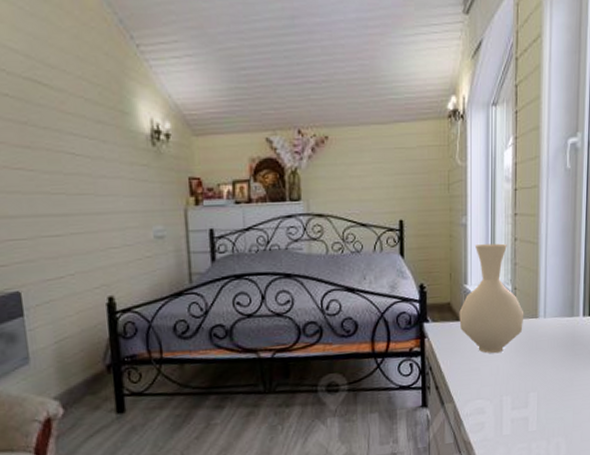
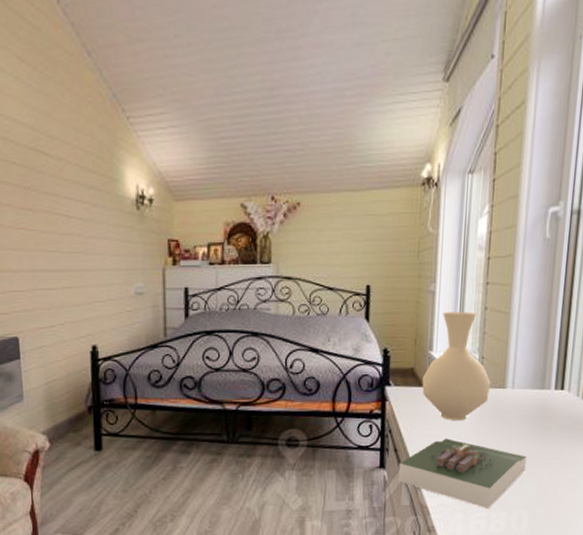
book: none [441,371,561,440] -> present [398,438,527,509]

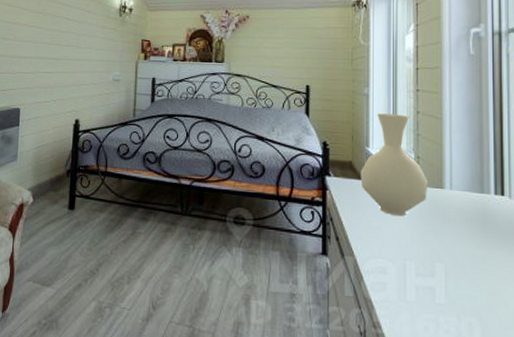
book: present [398,438,527,509] -> none [341,232,472,312]

